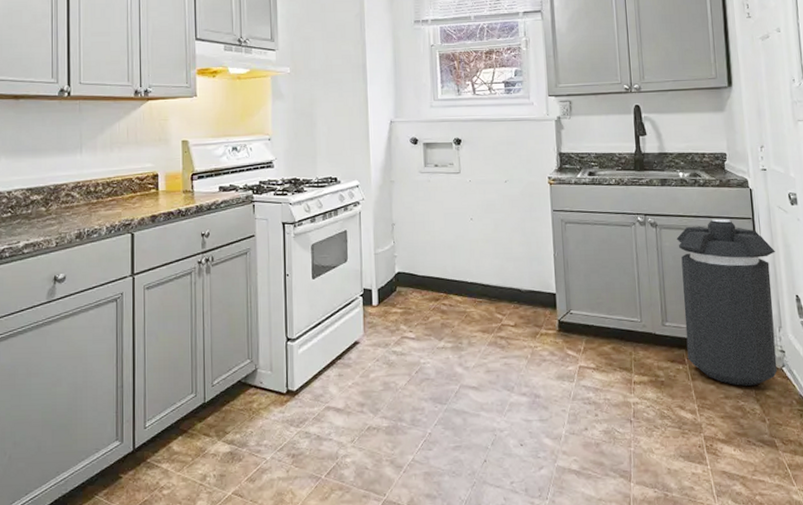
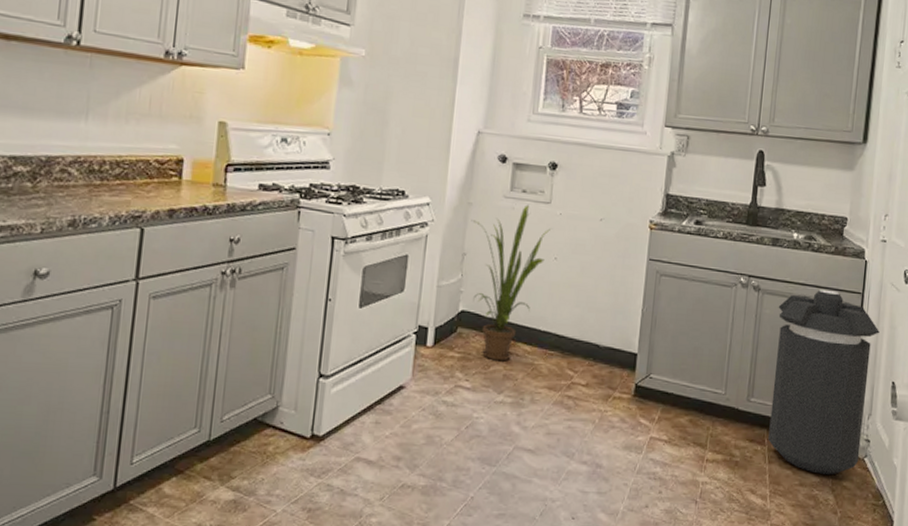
house plant: none [395,176,463,312] -> present [471,204,550,362]

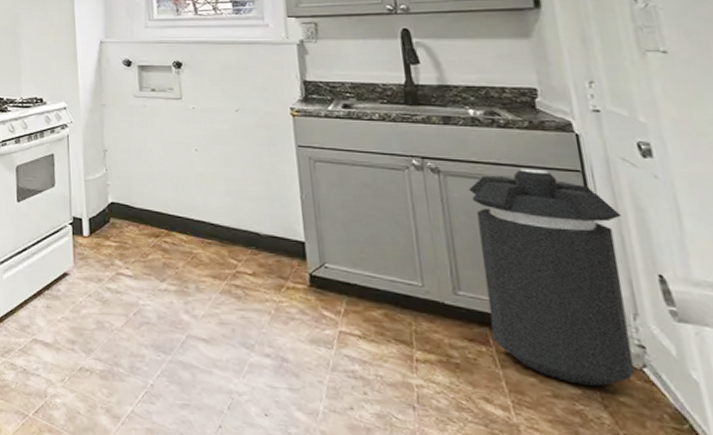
house plant: present [471,204,550,362] -> none [106,102,186,250]

